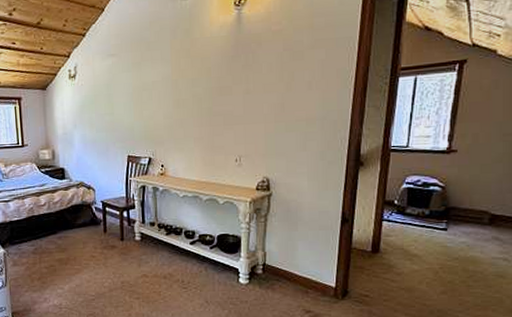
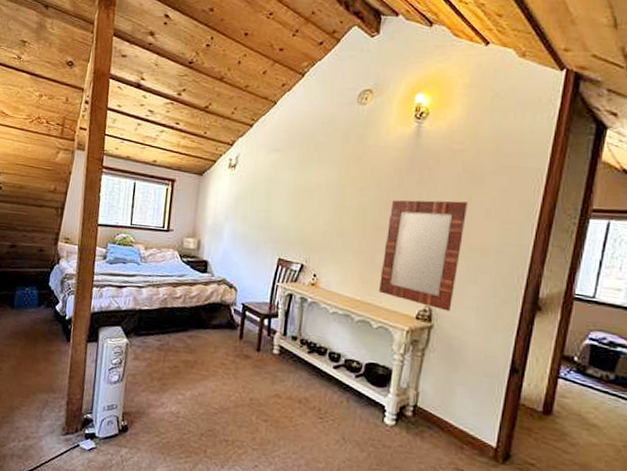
home mirror: none [220,78,292,179] -> present [379,200,469,311]

